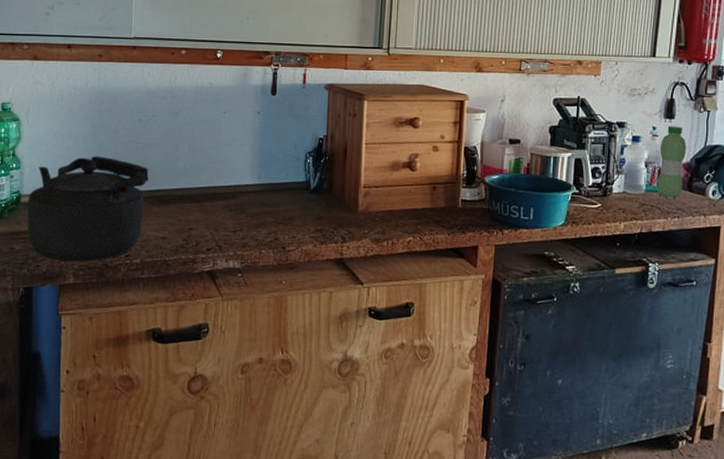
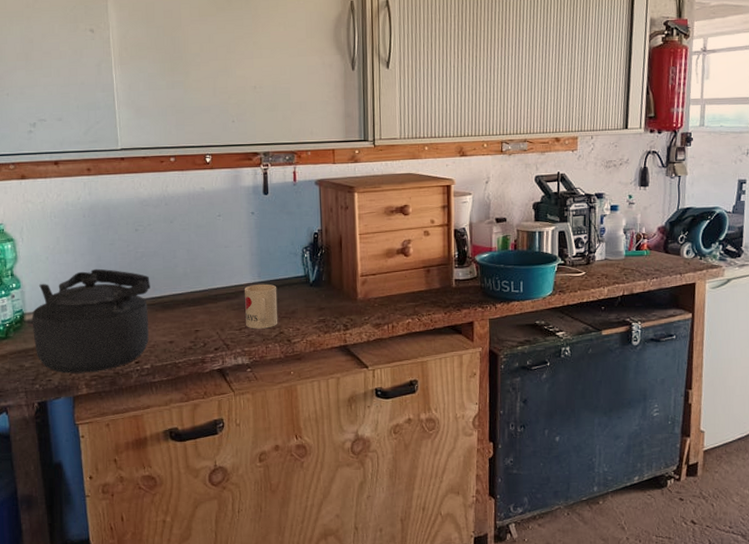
mug: none [241,186,276,233] -> present [244,284,278,329]
water bottle: present [657,126,686,199] -> none [635,193,661,262]

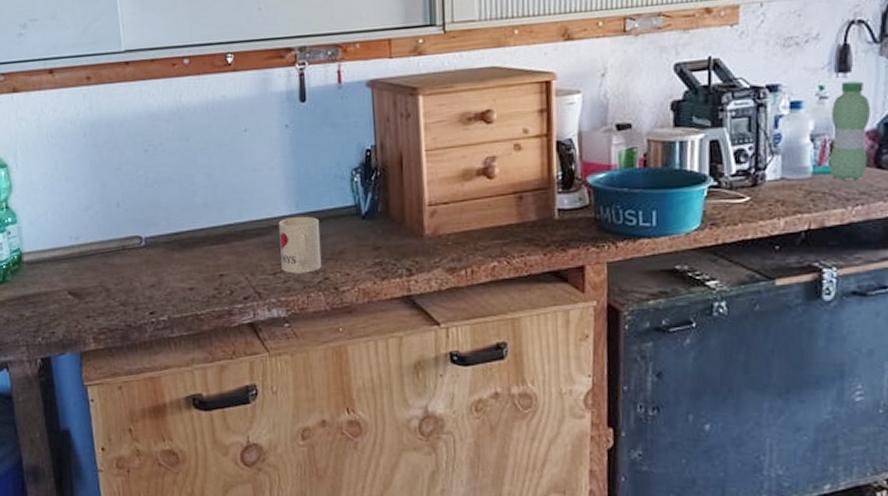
kettle: present [31,268,150,373] -> none [30,199,165,325]
water bottle: none [635,193,661,262] -> present [828,81,870,181]

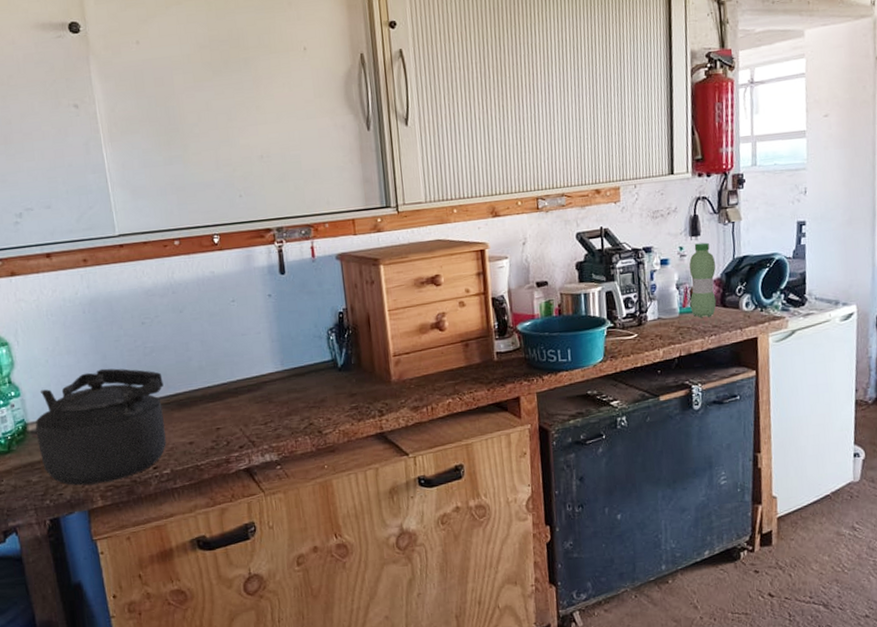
kettle: none [30,199,165,325] -> present [35,368,166,486]
mug: present [278,216,322,274] -> none [267,372,307,422]

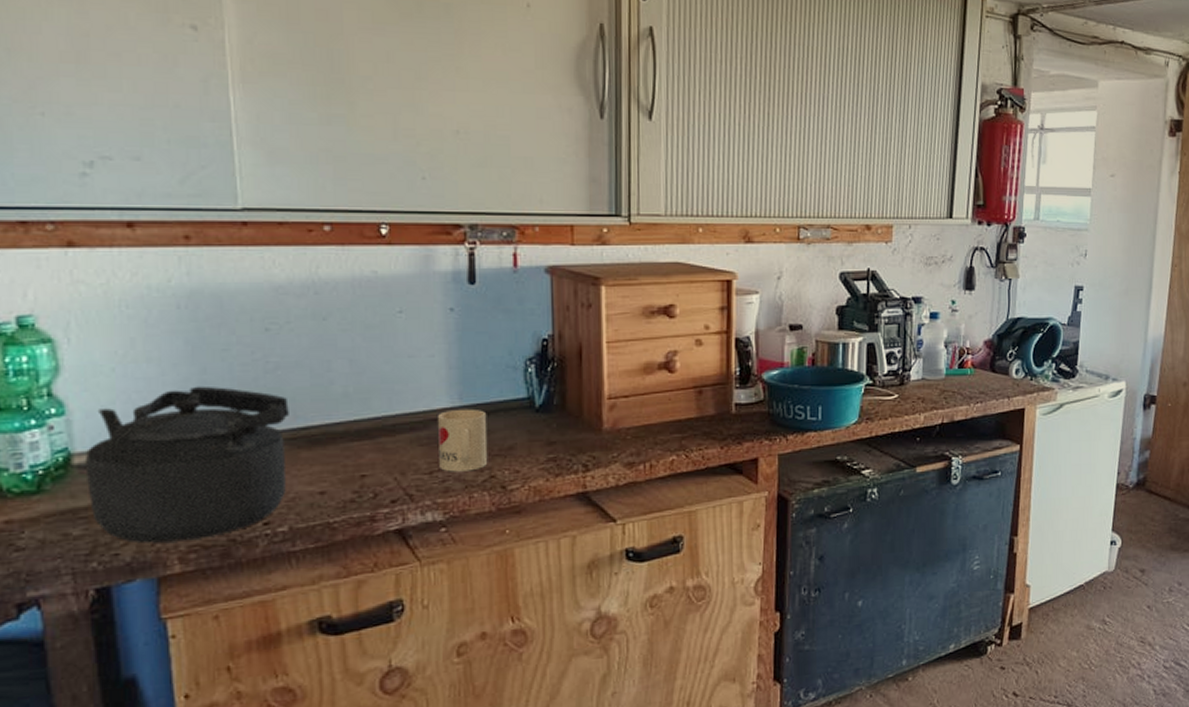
mug: none [267,372,307,422] -> present [437,409,488,472]
water bottle: present [689,242,717,318] -> none [958,298,988,382]

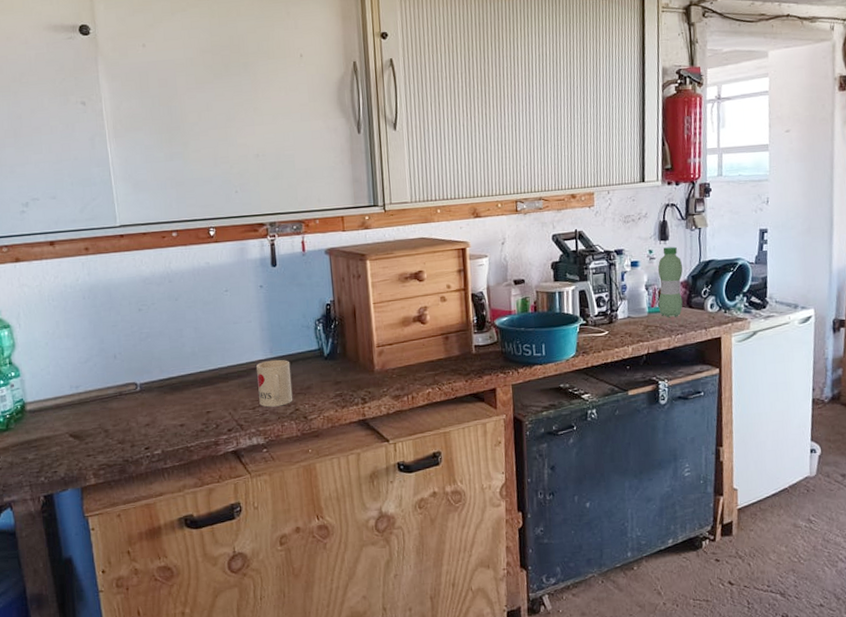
kettle: present [84,386,289,543] -> none [33,352,158,464]
water bottle: none [958,298,988,382] -> present [657,246,683,317]

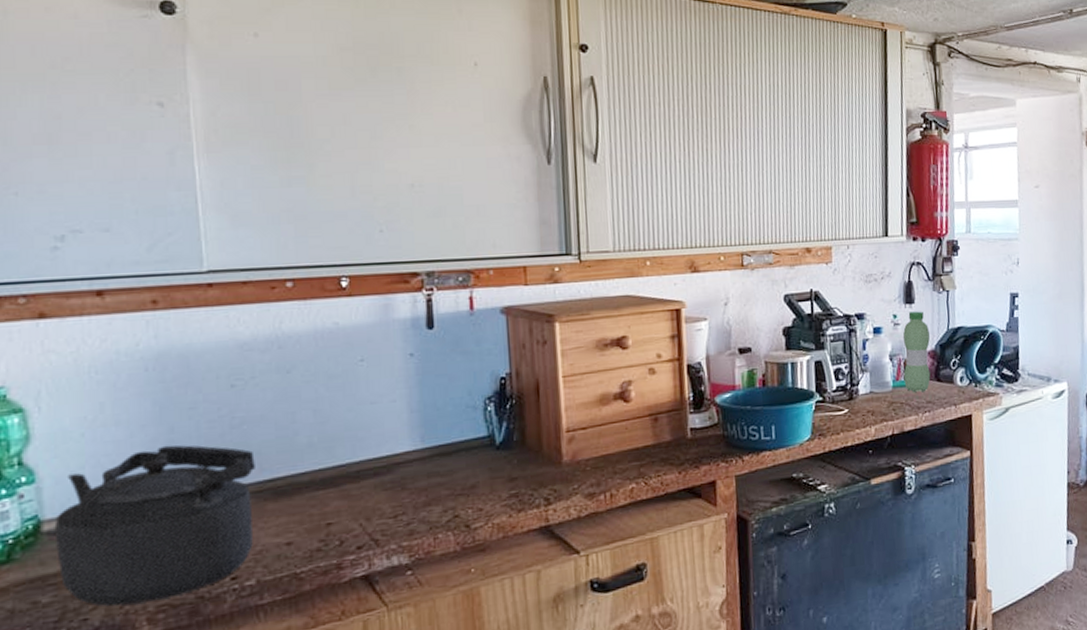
kettle: none [33,352,158,464] -> present [54,445,255,606]
mug: present [256,359,293,407] -> none [400,450,452,515]

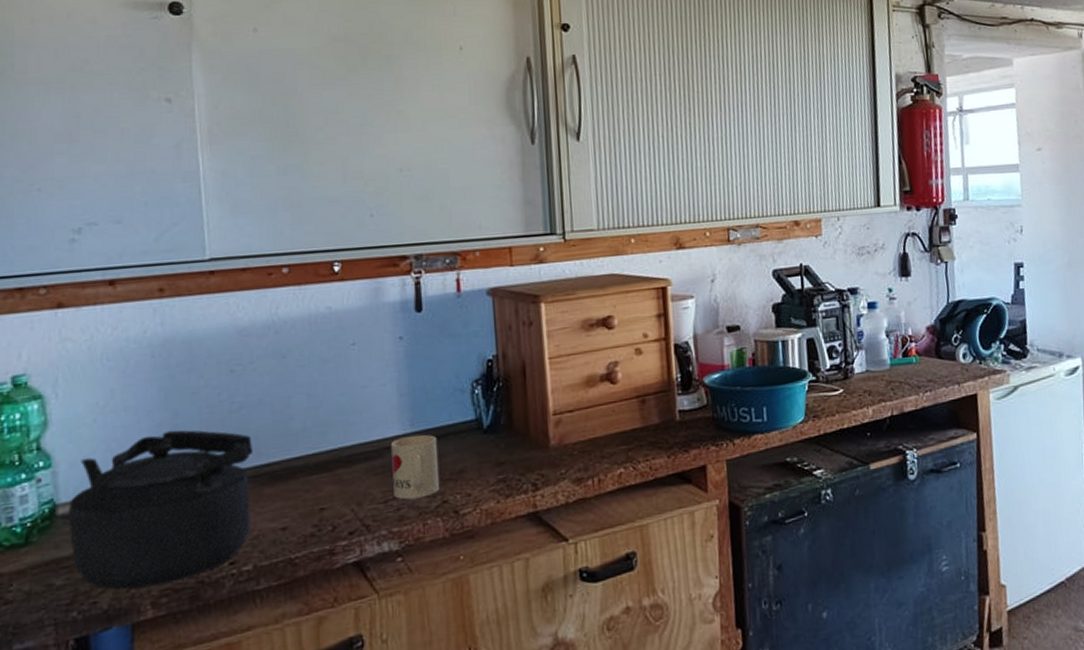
mug: none [400,450,452,515] -> present [390,434,440,500]
water bottle: present [902,311,931,392] -> none [899,284,931,370]

